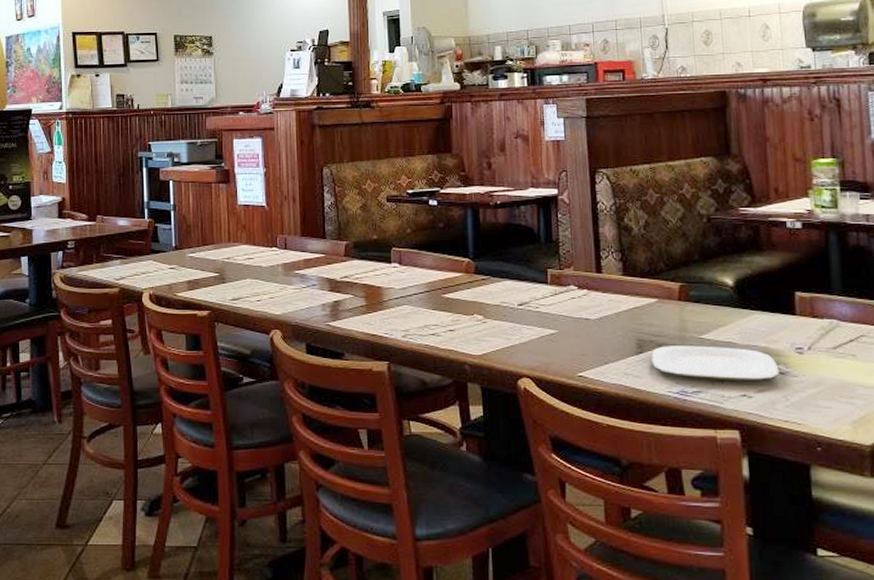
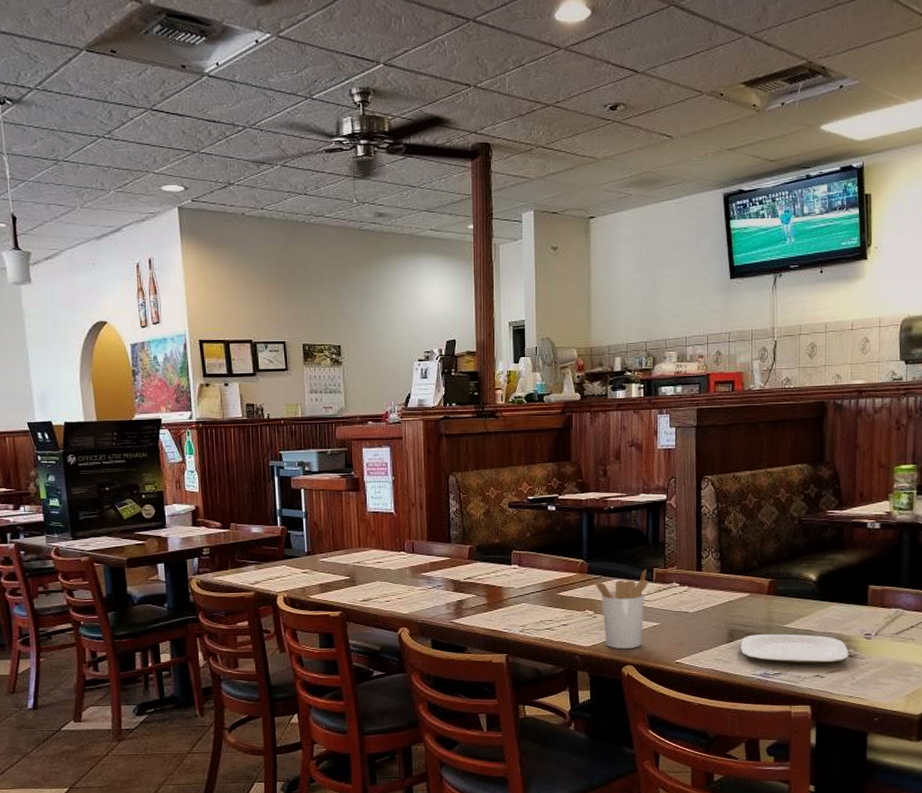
utensil holder: none [483,270,543,359] -> present [595,569,649,649]

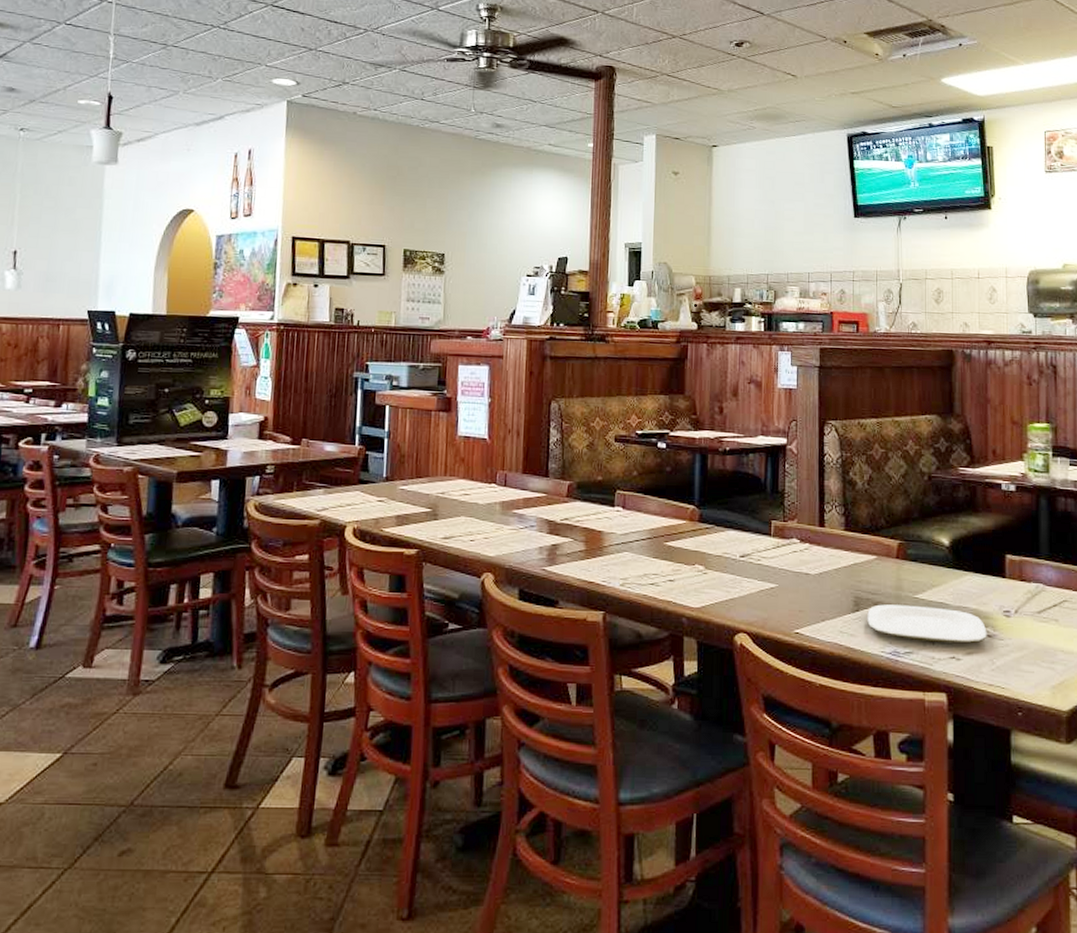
utensil holder: present [595,569,649,649] -> none [706,521,766,613]

